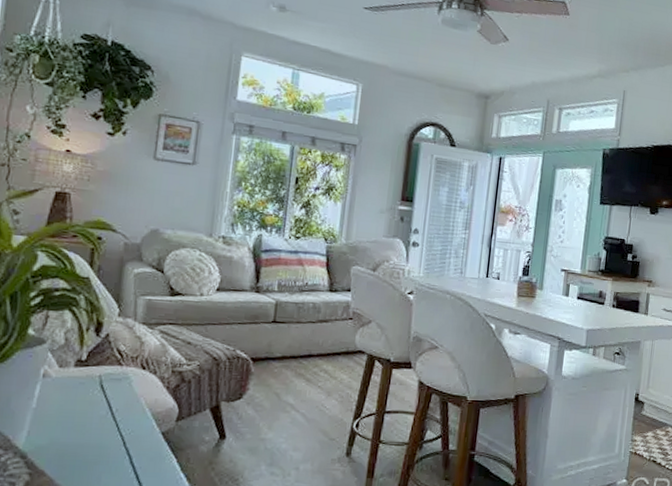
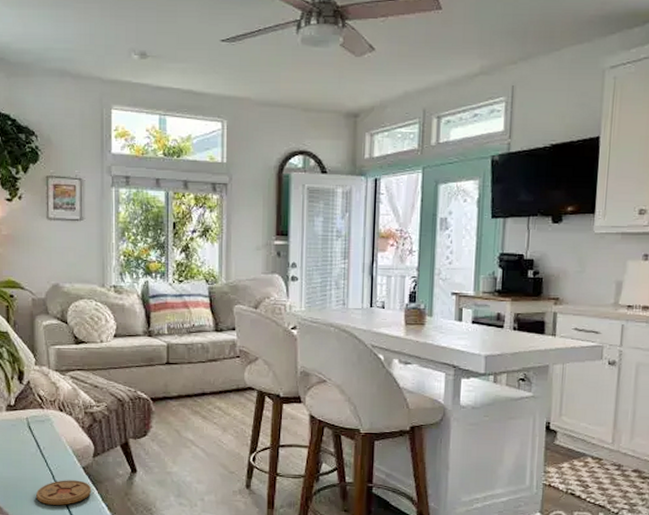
coaster: none [99,447,170,476] -> present [36,480,92,505]

